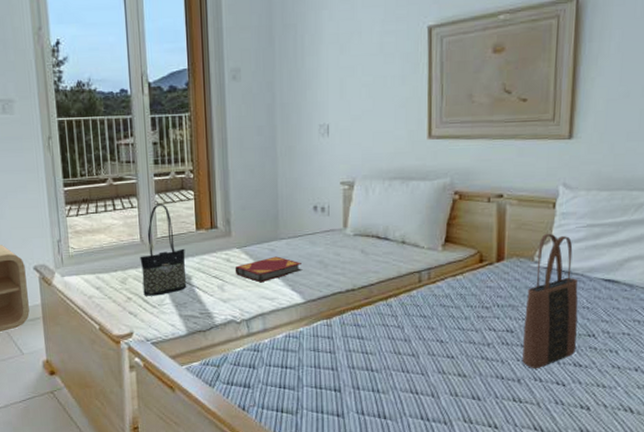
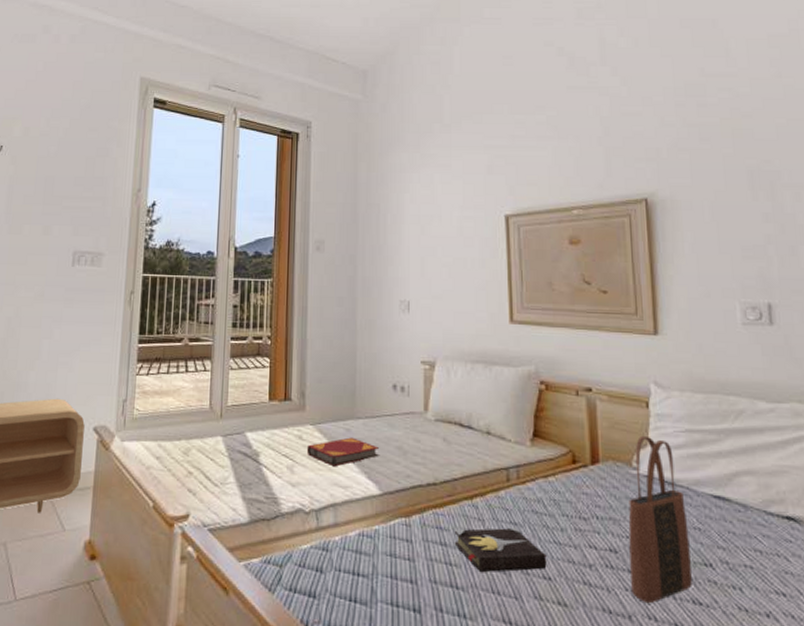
tote bag: present [140,203,187,296] -> none [206,369,255,473]
hardback book: none [370,319,451,358] -> present [454,527,547,573]

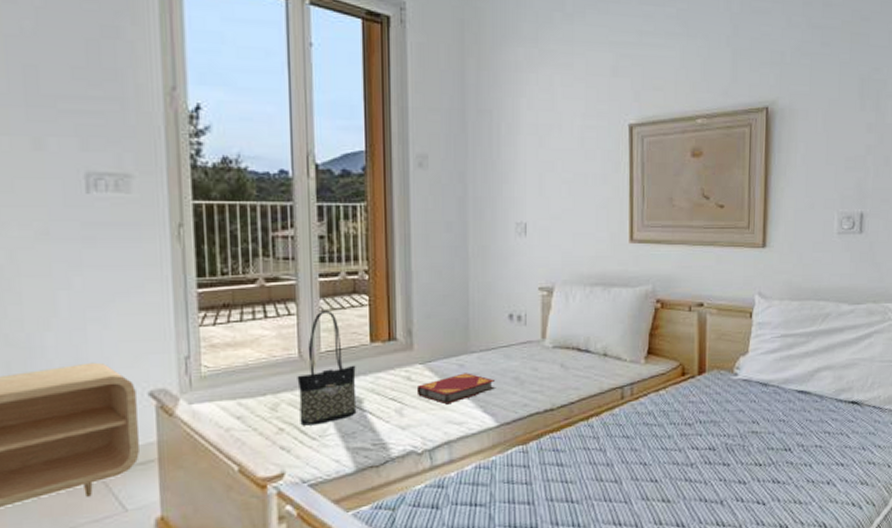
tote bag: none [206,369,255,473] -> present [297,310,357,426]
hardback book: present [454,527,547,573] -> none [570,440,654,485]
tote bag: present [628,435,692,604] -> none [725,343,775,489]

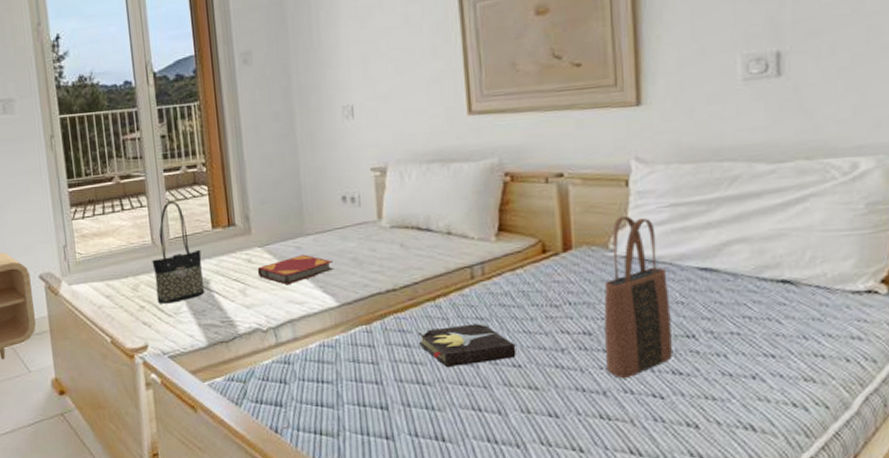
hardback book: none [570,440,654,485] -> present [417,322,516,368]
tote bag: none [725,343,775,489] -> present [604,215,672,379]

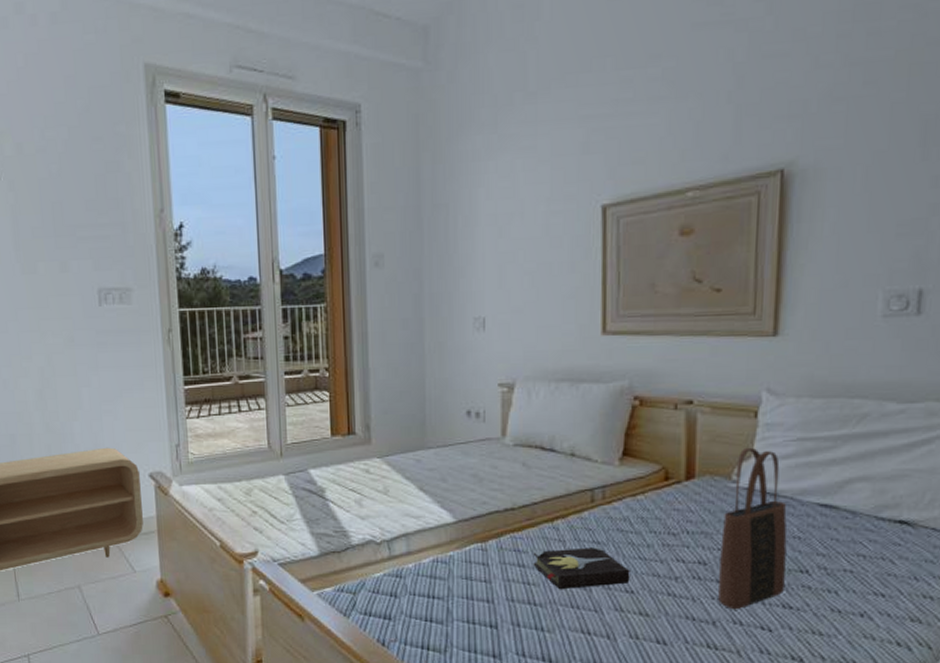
tote bag: present [152,201,205,304] -> none [267,405,320,510]
hardback book: present [257,254,333,285] -> none [375,468,452,498]

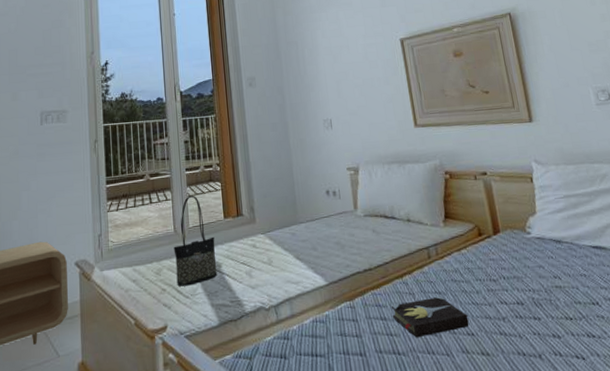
tote bag: none [267,405,320,510] -> present [173,195,218,287]
tote bag: present [718,447,787,610] -> none [527,205,585,343]

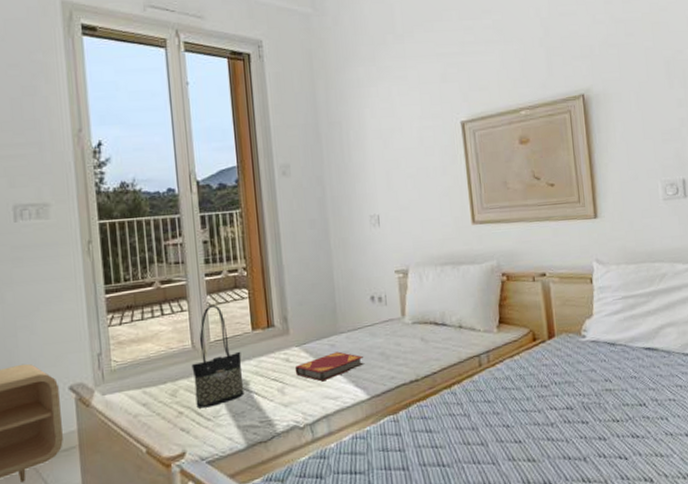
hardback book: none [260,240,321,267] -> present [294,351,364,382]
hardback book: present [391,296,469,338] -> none [437,404,517,449]

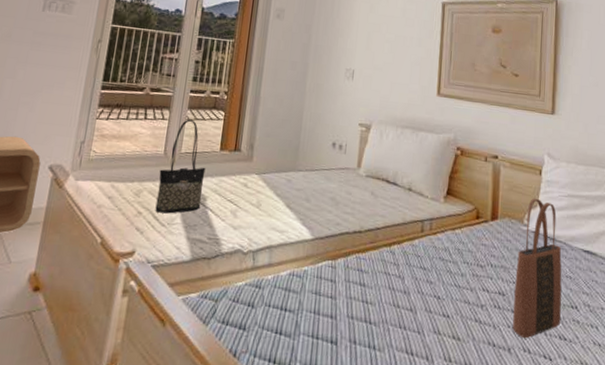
hardback book: present [294,351,364,382] -> none [250,187,315,213]
tote bag: none [580,307,631,446] -> present [513,198,562,339]

